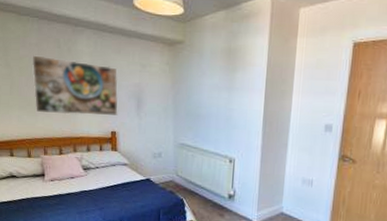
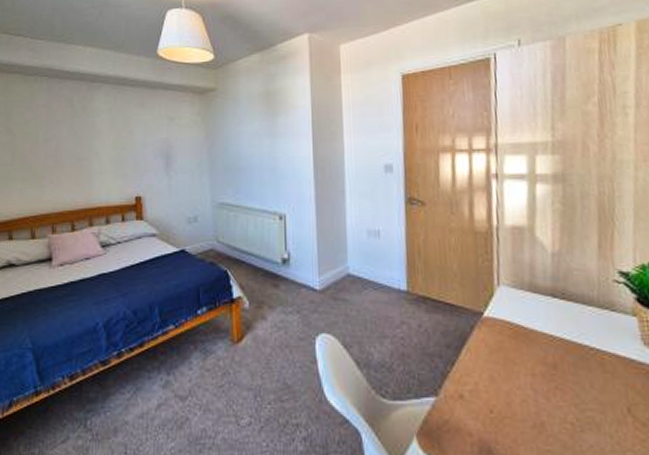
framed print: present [32,55,118,116] -> none [39,117,143,182]

